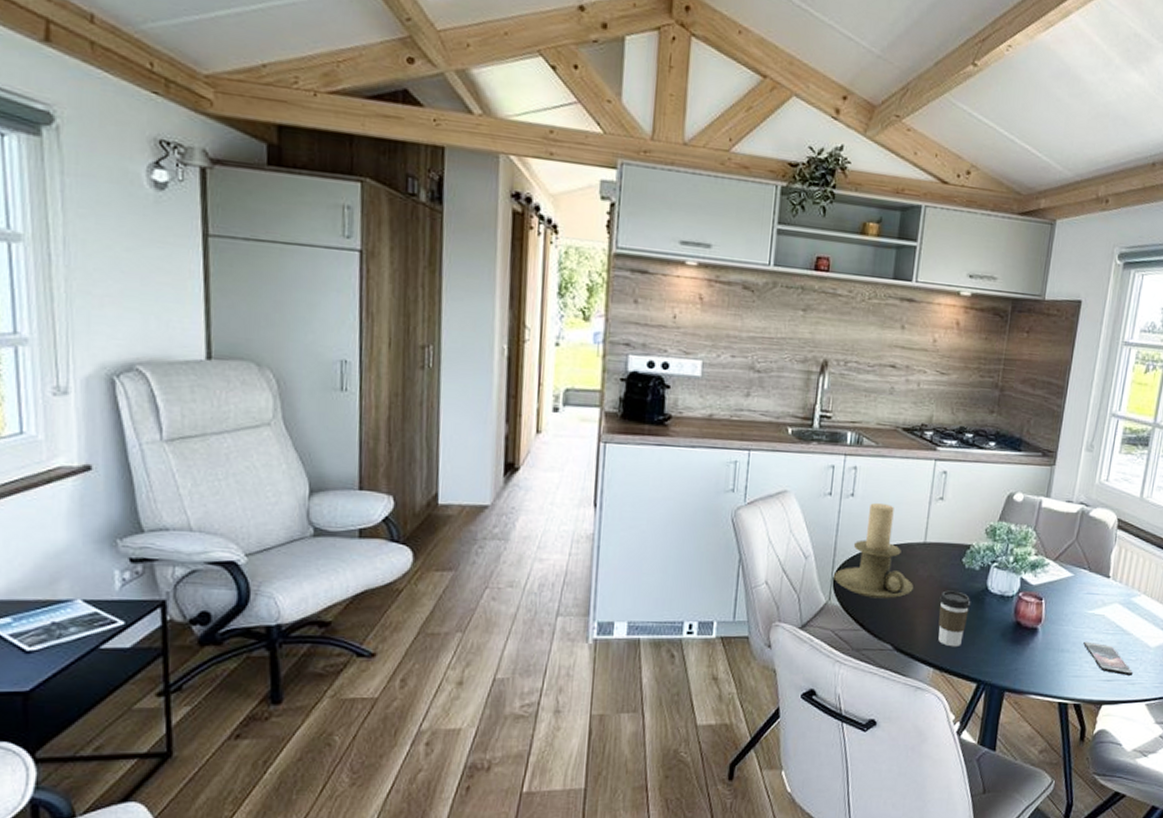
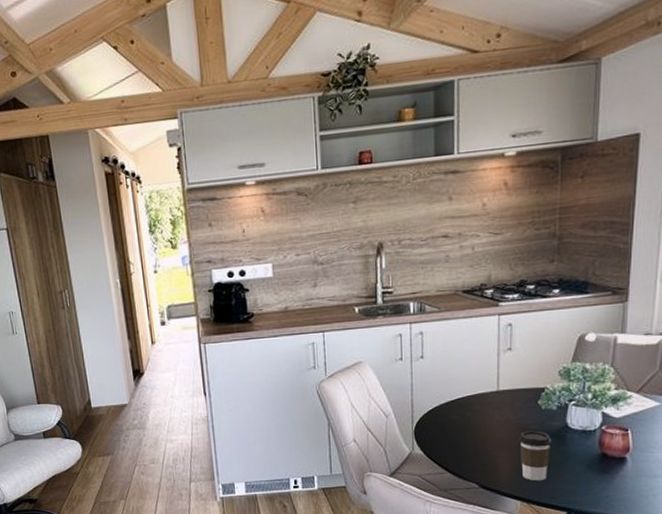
candle holder: present [834,502,914,599] -> none [414,360,493,445]

